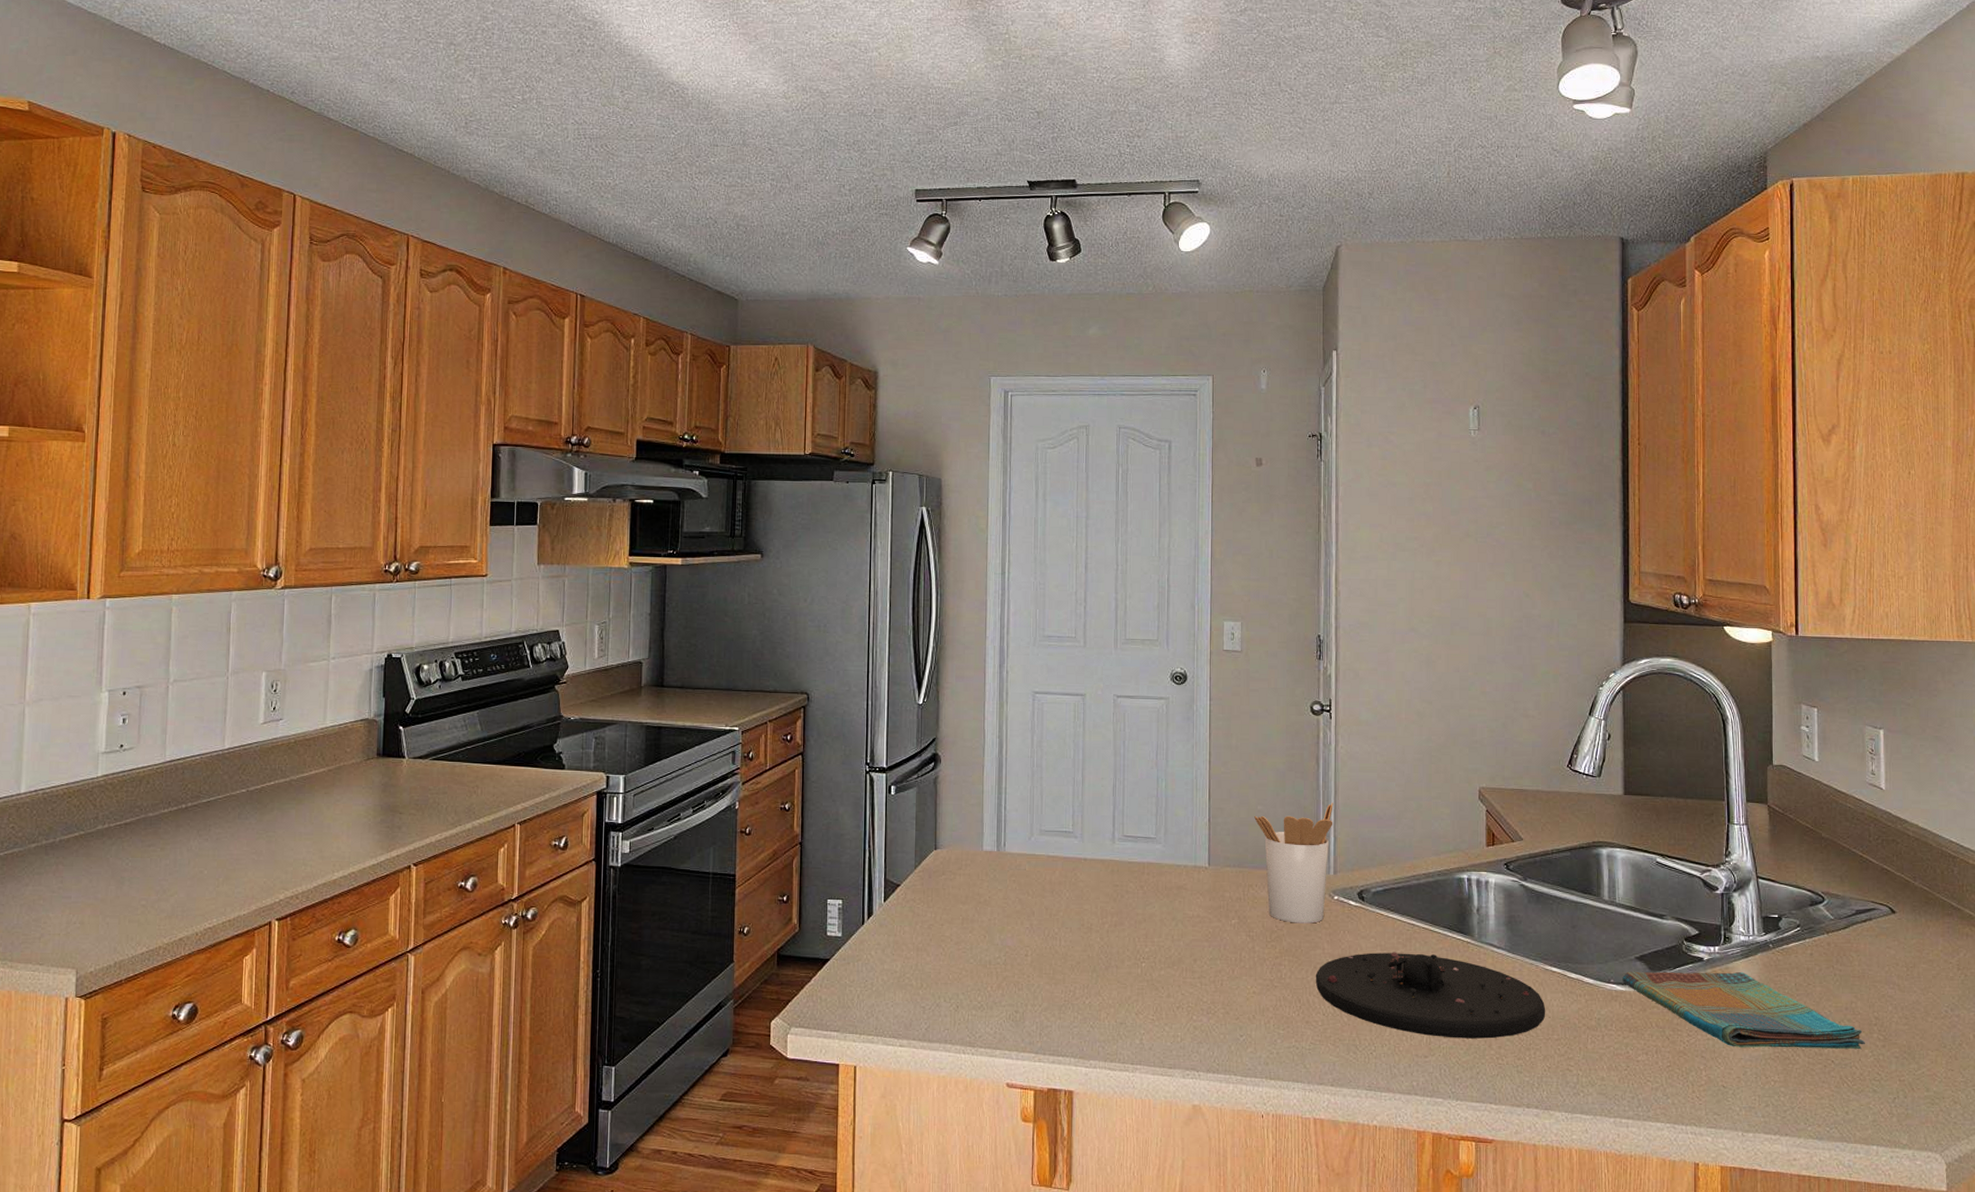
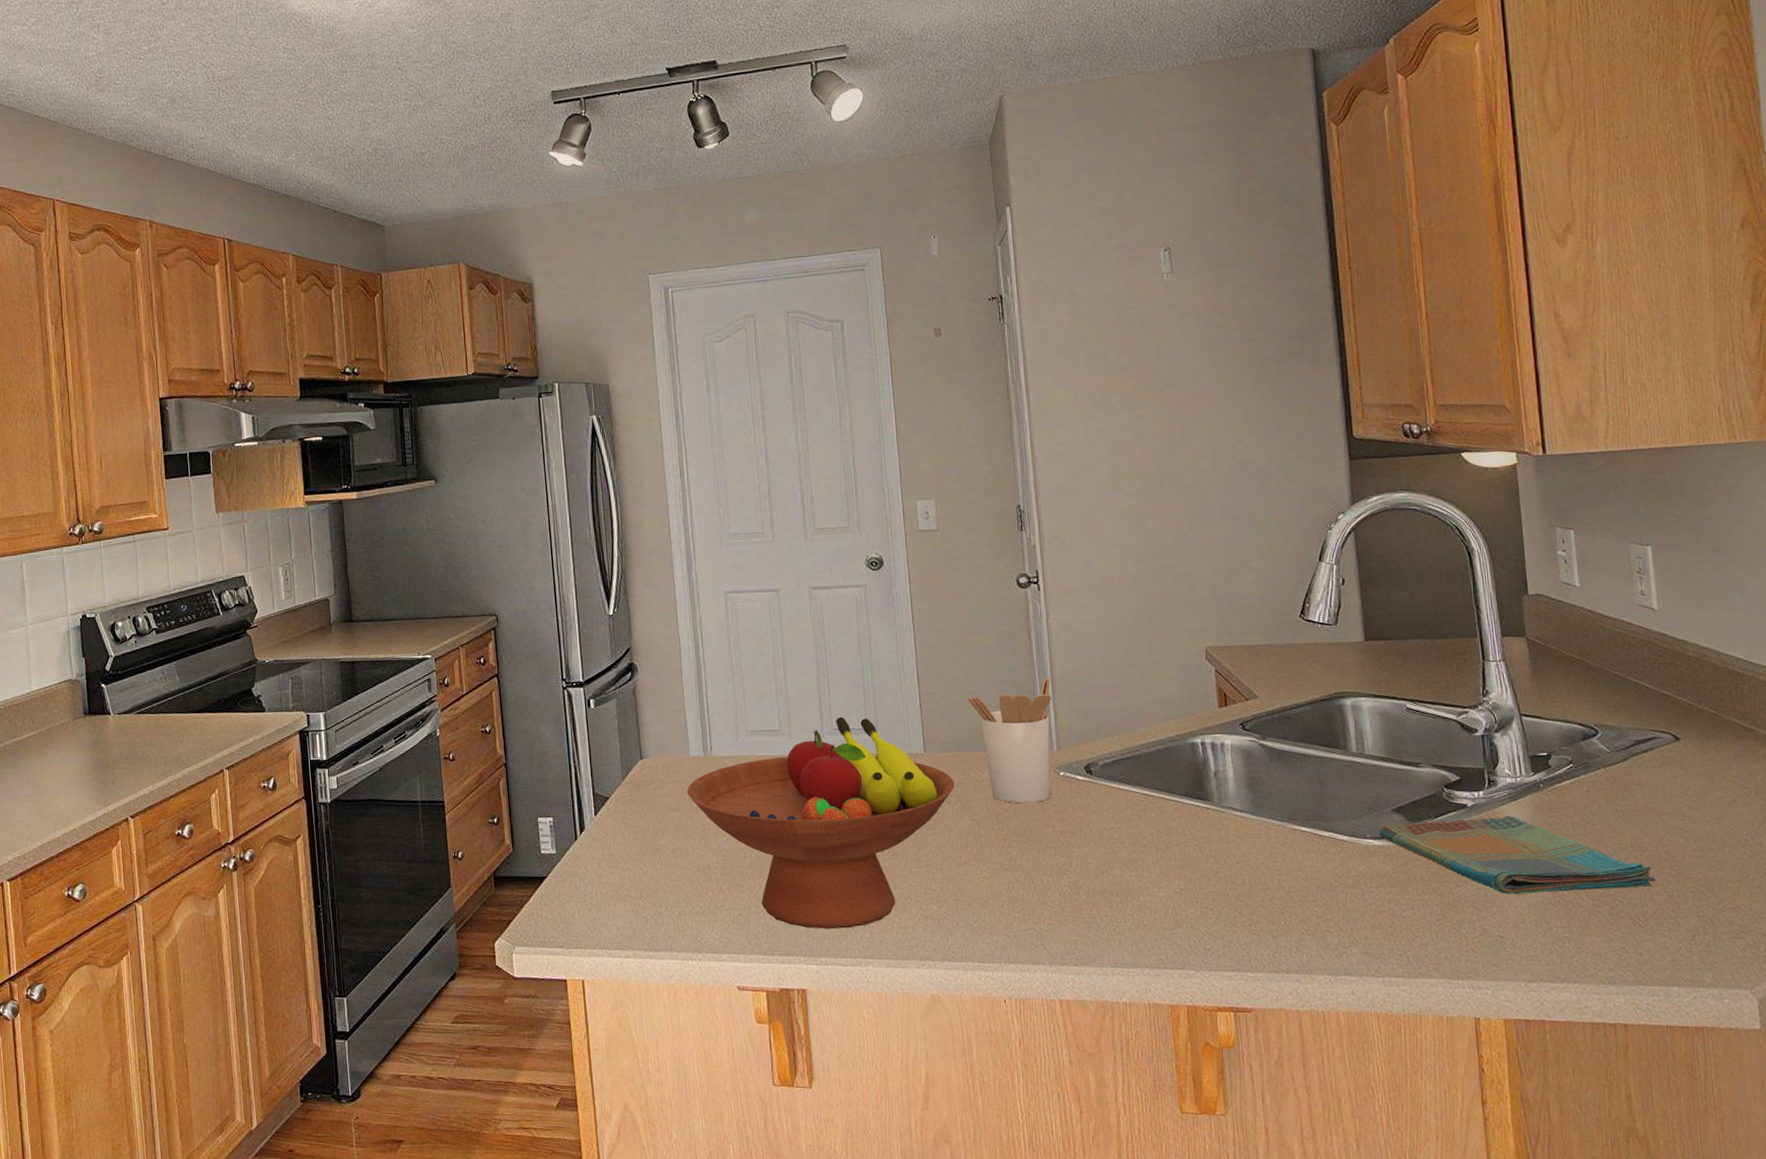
fruit bowl: none [977,824,1234,1033] -> present [687,716,955,930]
plate: present [1315,952,1546,1039] -> none [1047,823,1299,908]

